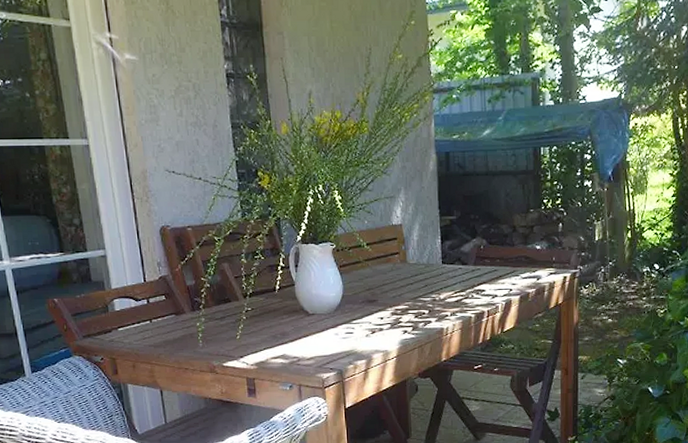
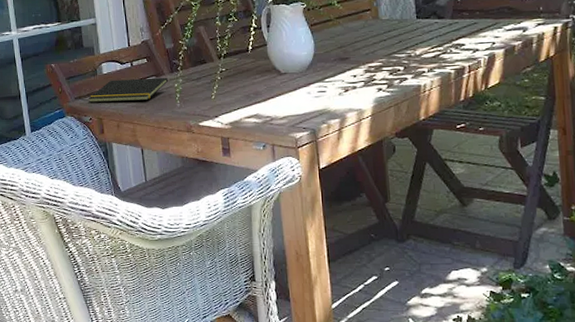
notepad: none [98,315,189,341] -> present [88,77,168,102]

